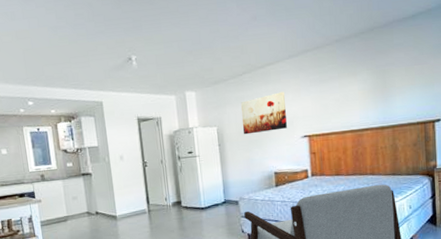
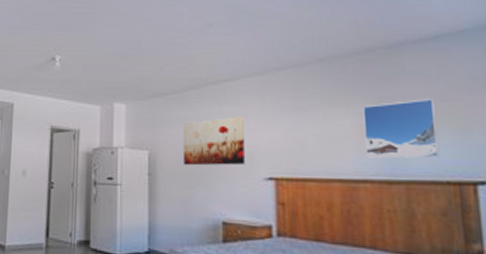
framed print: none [365,64,414,113] -> present [363,99,440,159]

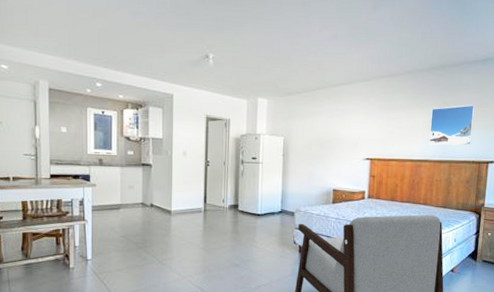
wall art: present [182,116,244,166] -> none [308,112,353,149]

